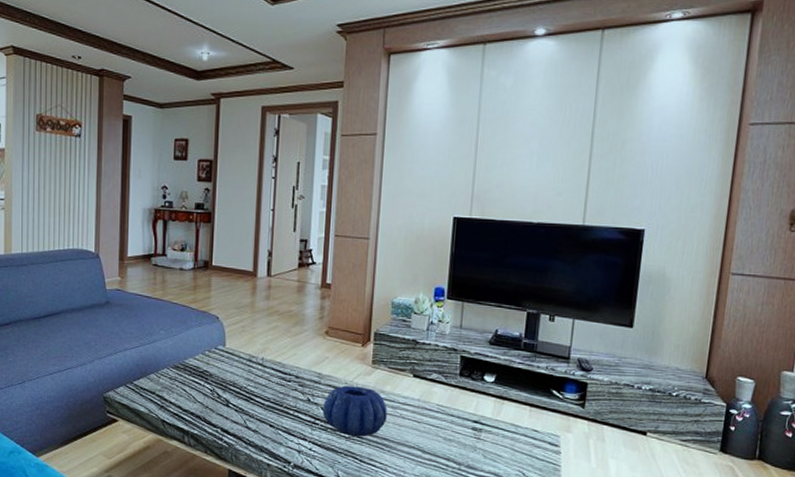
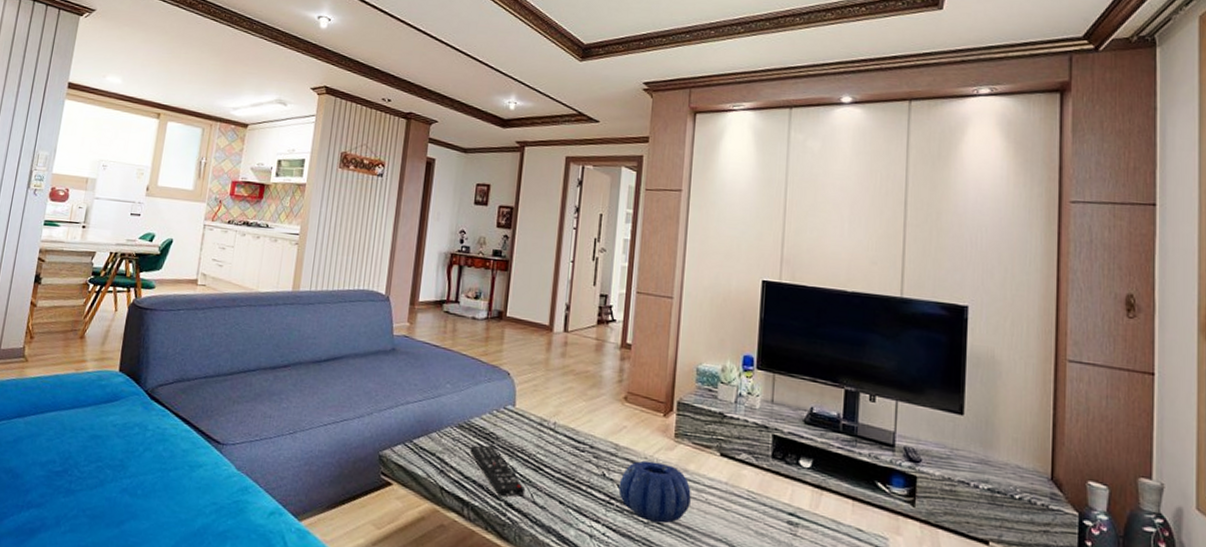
remote control: none [186,381,239,425] -> present [470,445,526,497]

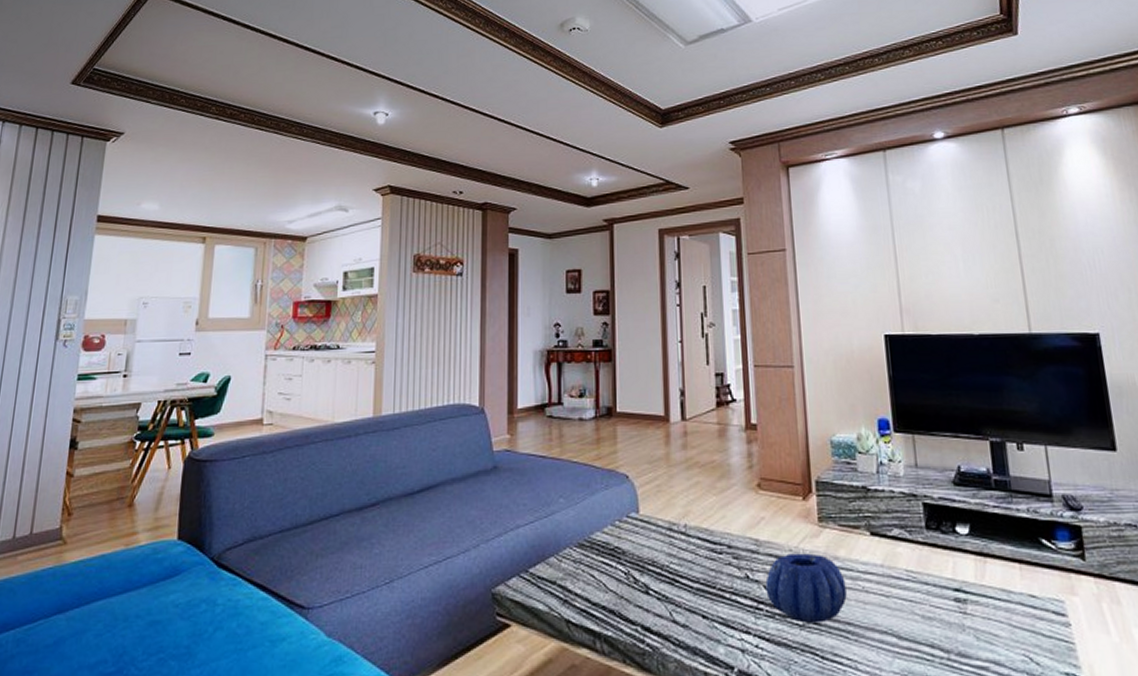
remote control: present [470,445,526,497] -> none [594,562,663,621]

